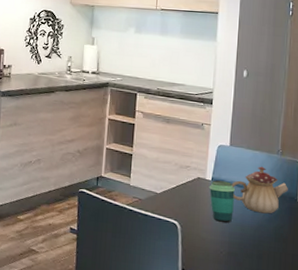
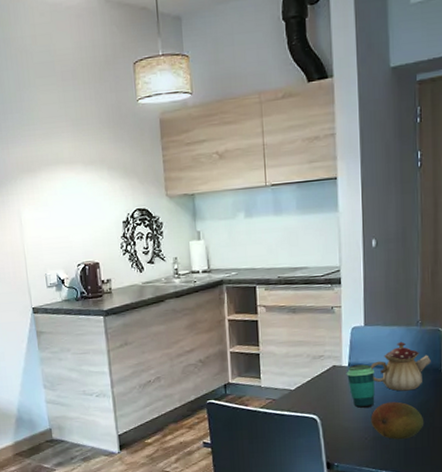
fruit: none [227,221,278,260] -> present [371,401,425,439]

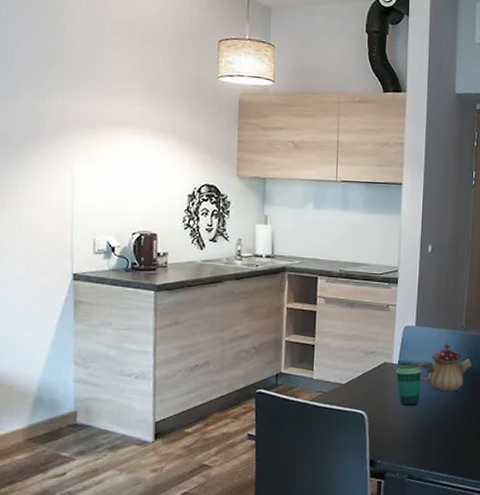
fruit: present [371,401,425,439] -> none [414,401,462,439]

